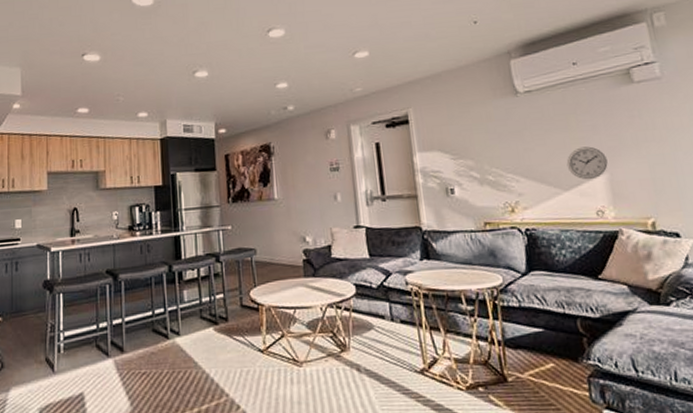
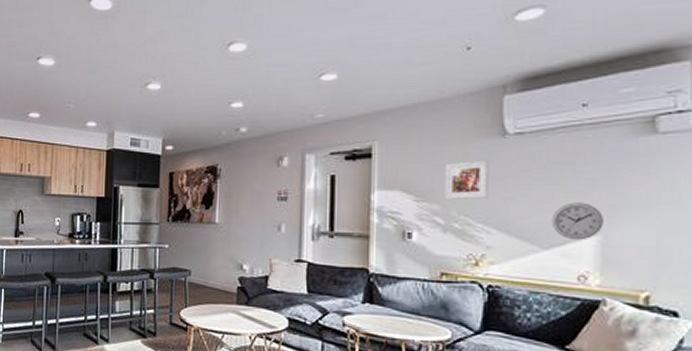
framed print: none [472,116,513,155] -> present [444,160,489,199]

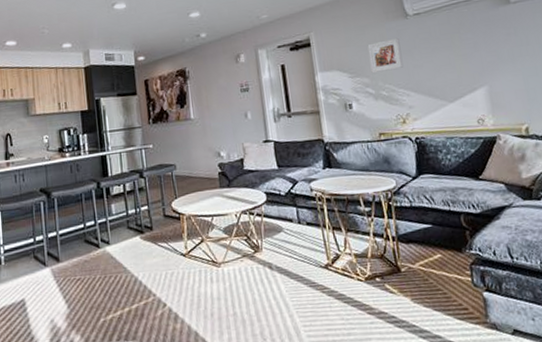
wall clock: present [551,202,603,241] -> none [451,62,488,92]

